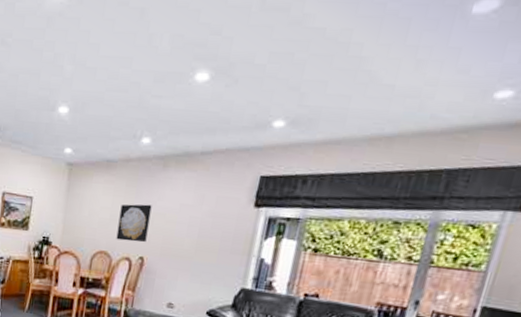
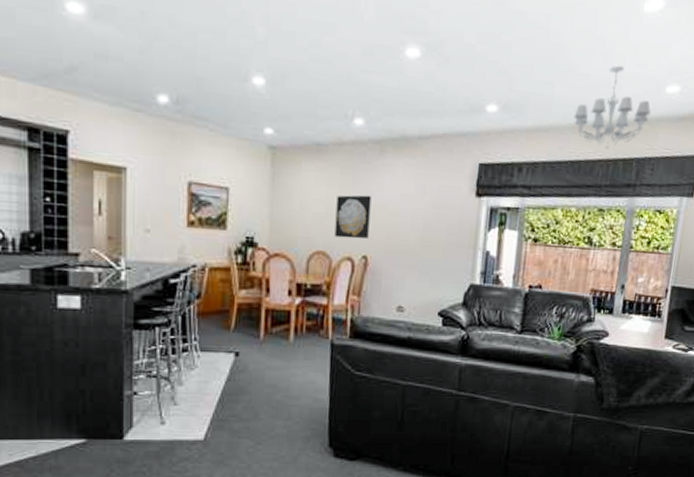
chandelier: none [371,73,472,161] -> present [573,65,651,150]

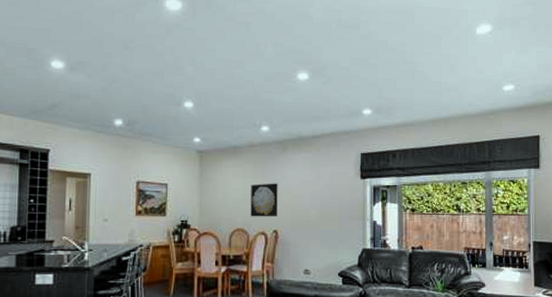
chandelier: present [573,65,651,150] -> none [432,73,494,136]

